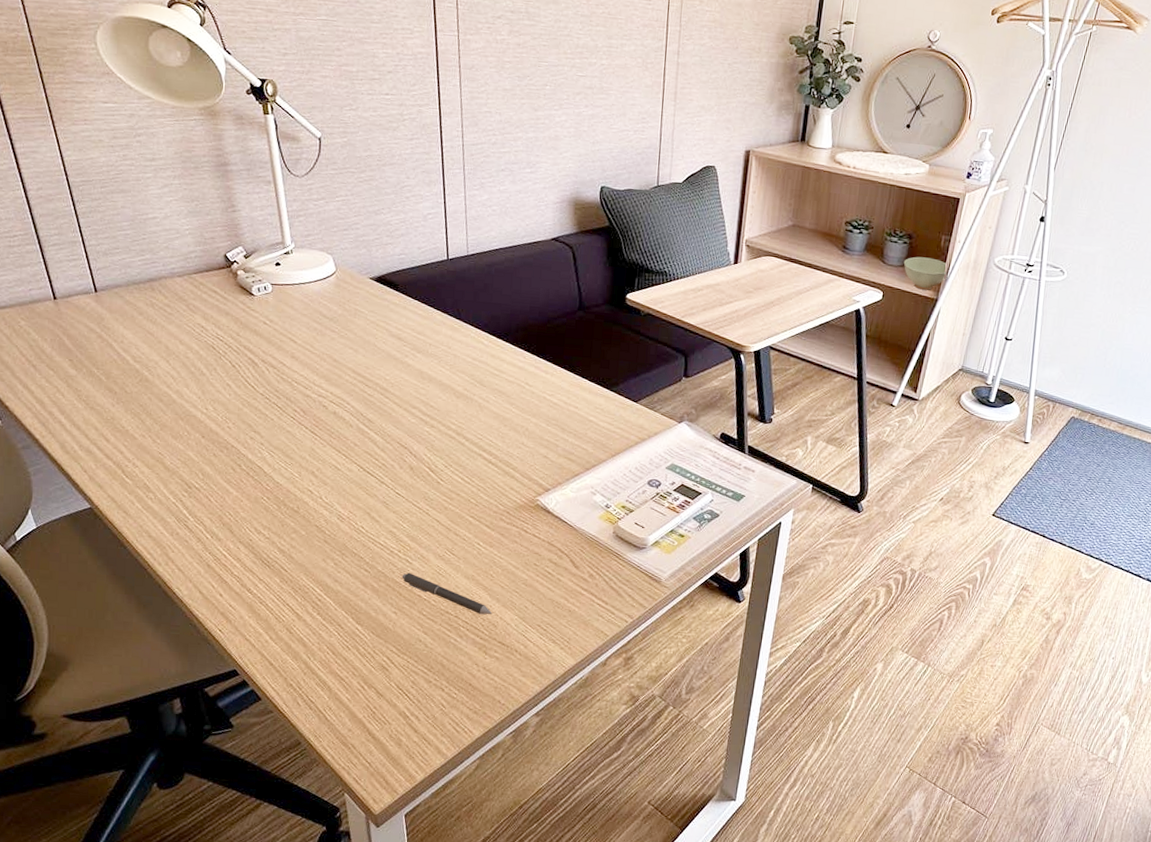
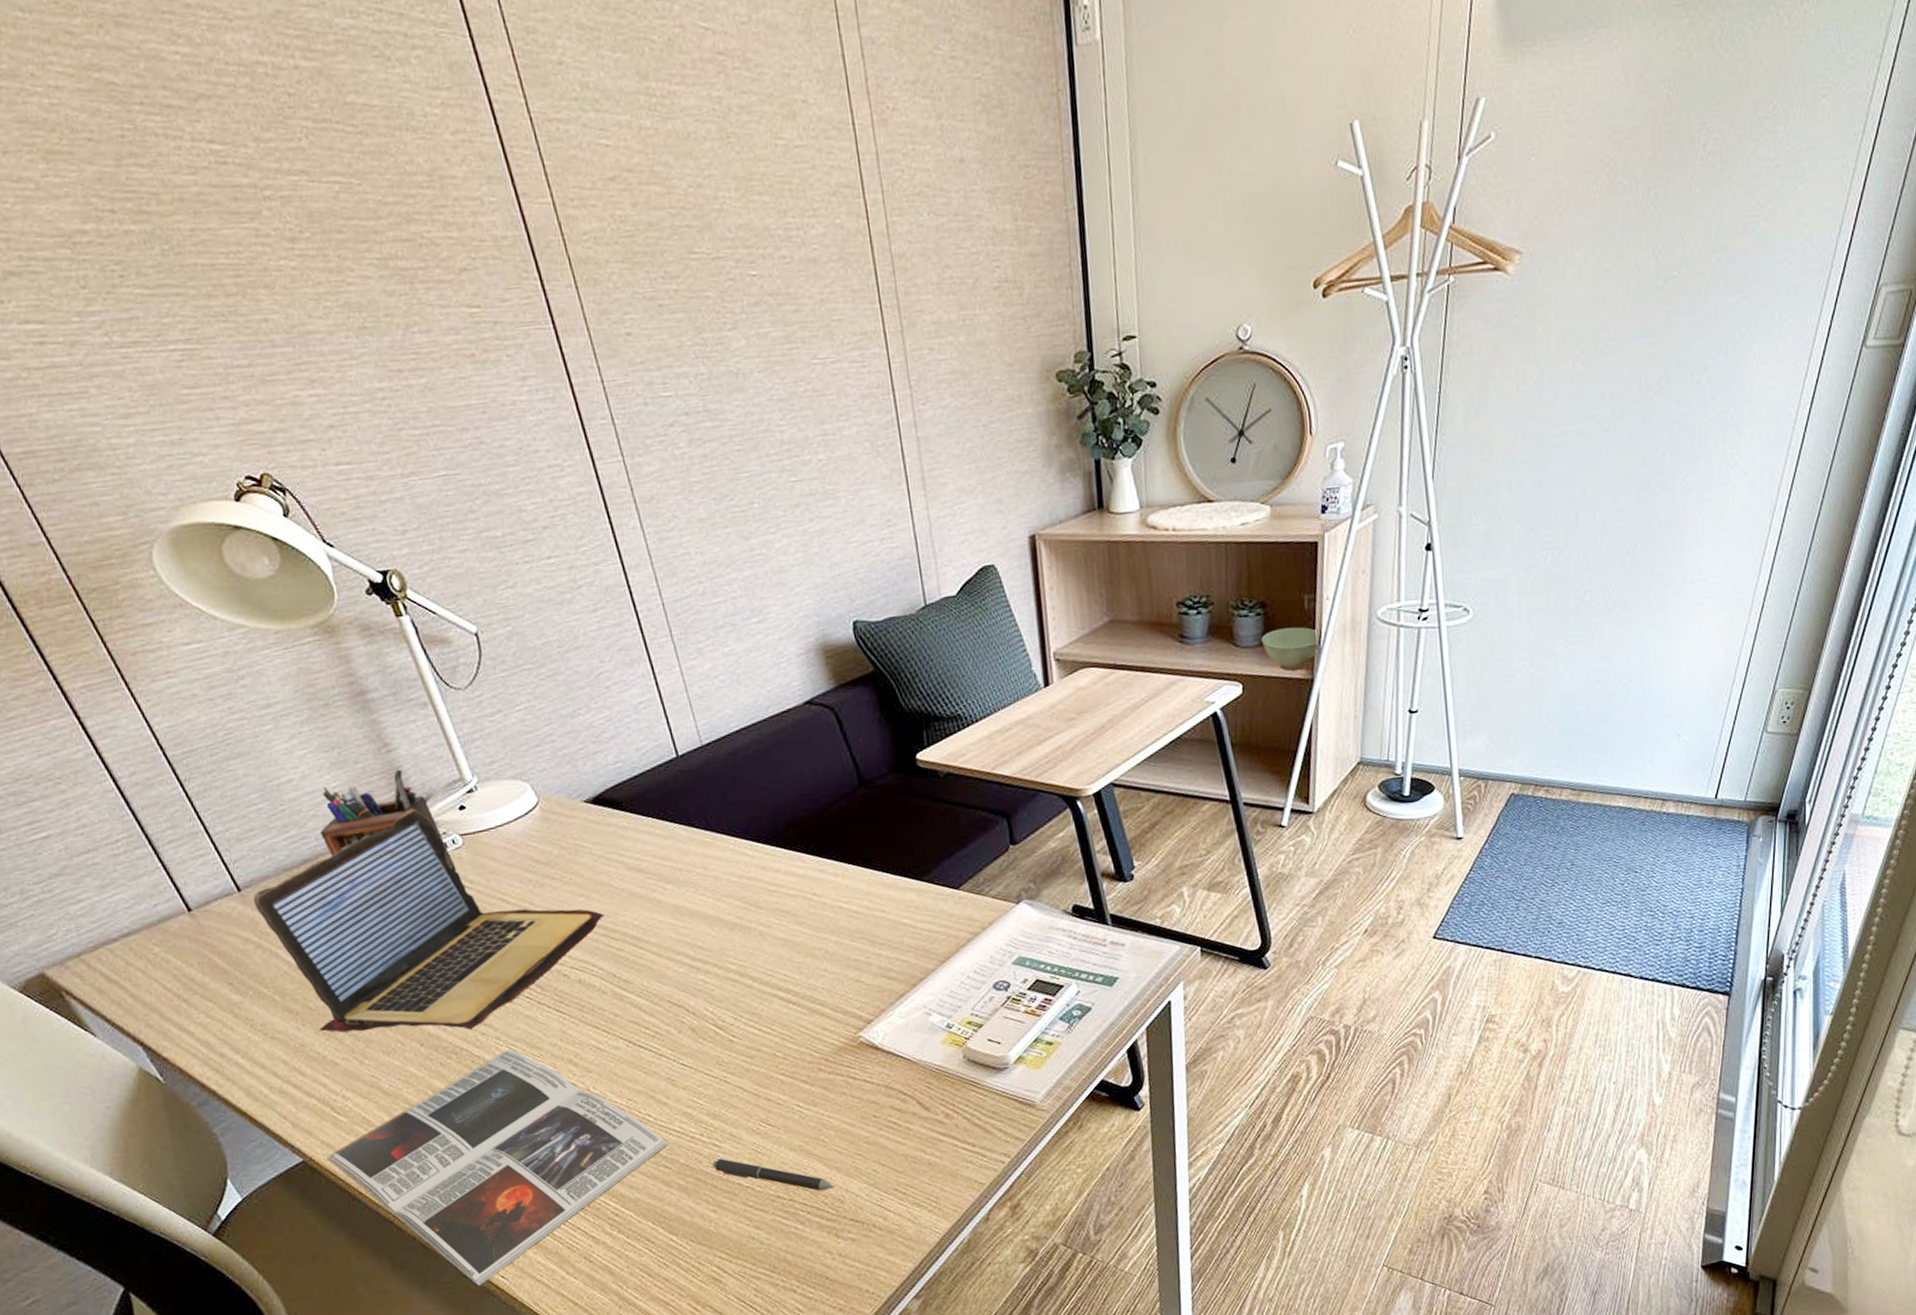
laptop: none [105,257,366,434] -> present [253,808,605,1033]
magazine: none [109,454,372,635] -> present [327,1049,668,1287]
desk organizer: none [167,226,262,311] -> present [320,769,457,872]

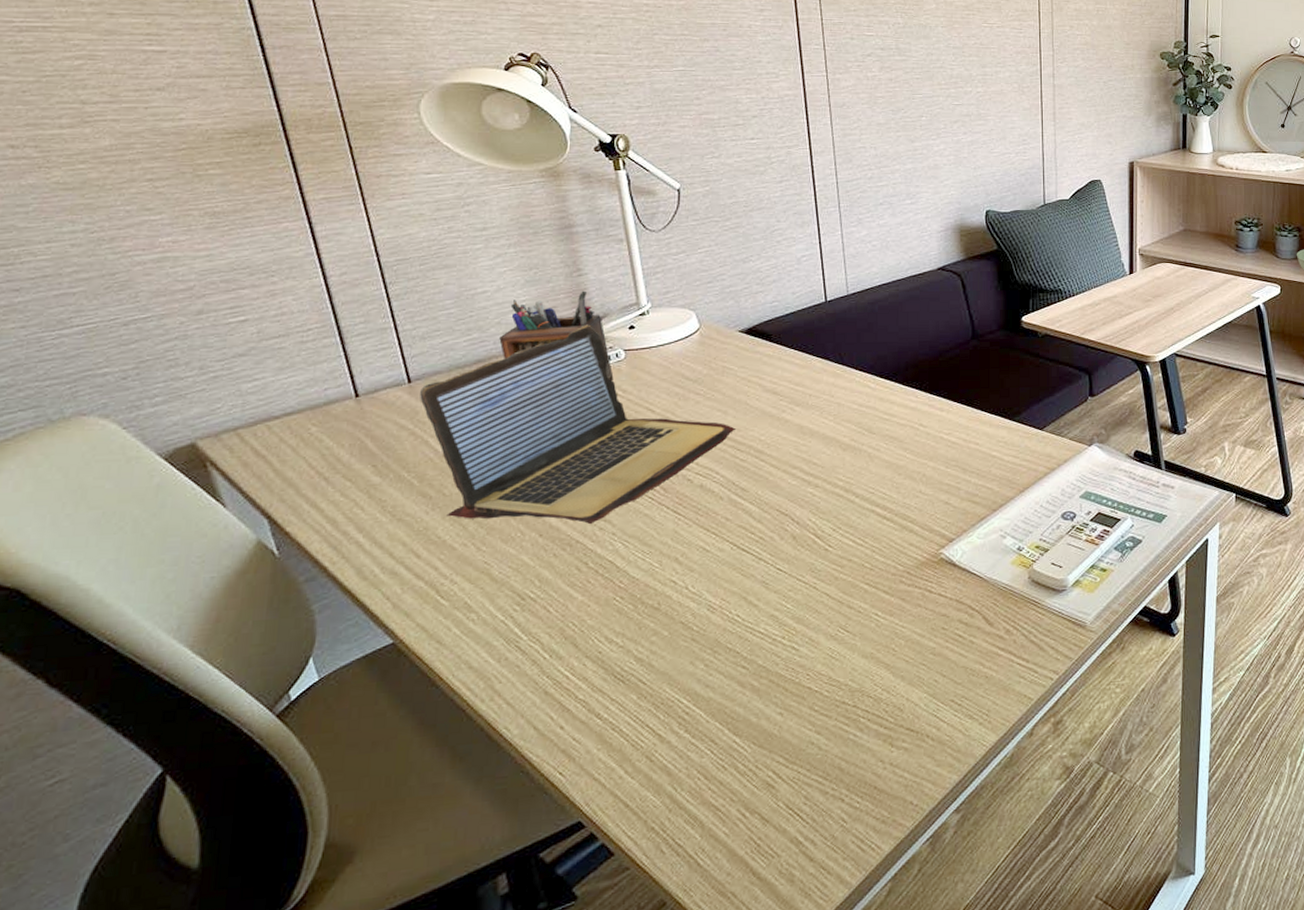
magazine: present [327,1049,668,1287] -> none [417,545,750,784]
pen: present [711,1158,835,1191] -> none [787,661,897,699]

